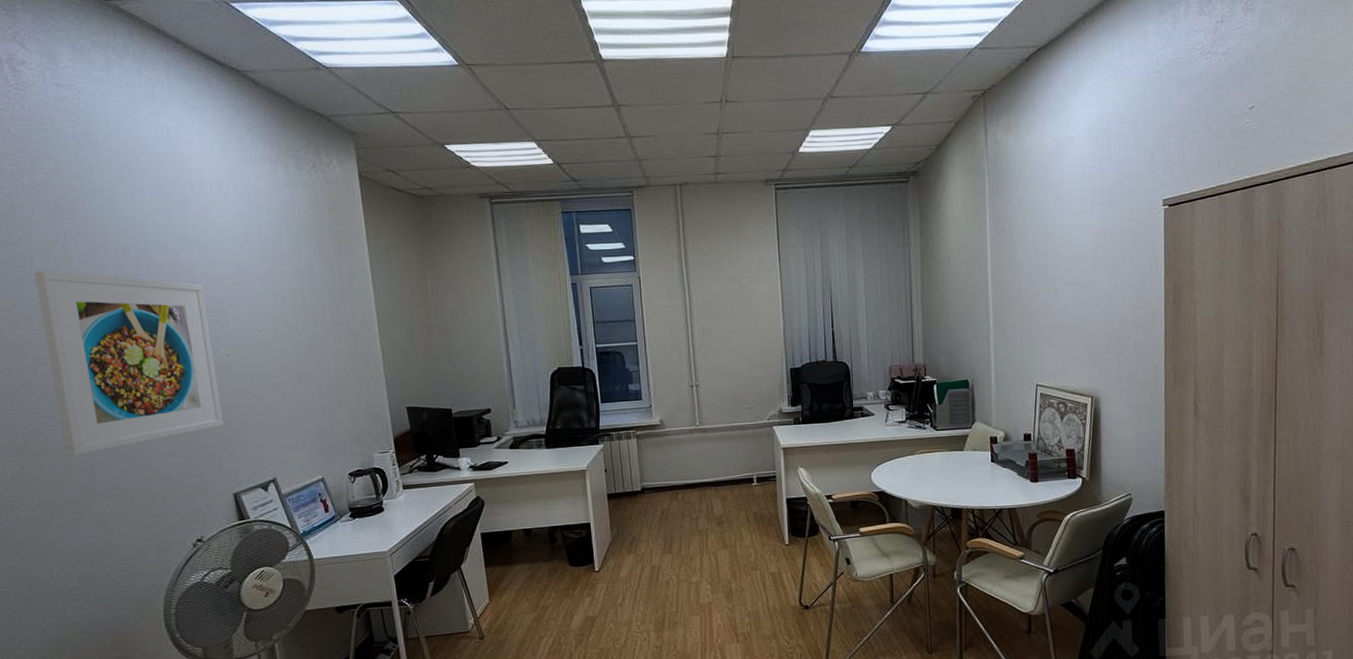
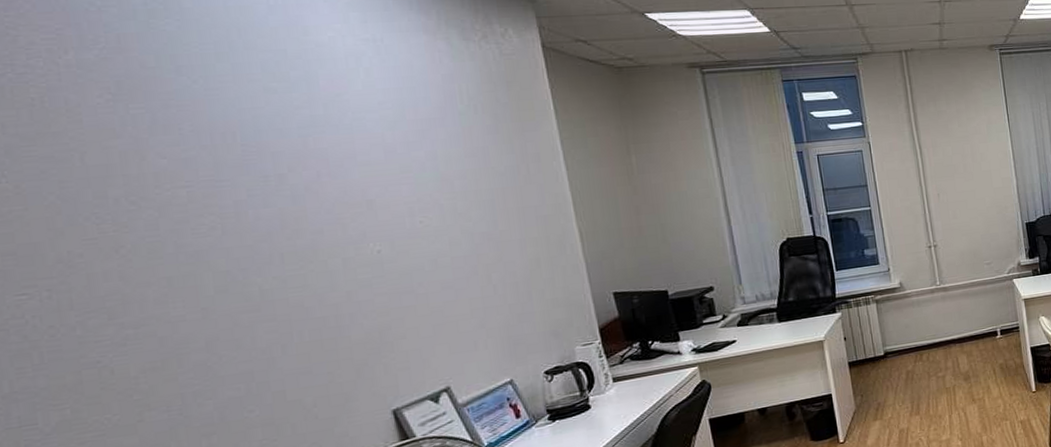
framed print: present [34,271,225,456] -> none [87,166,377,390]

